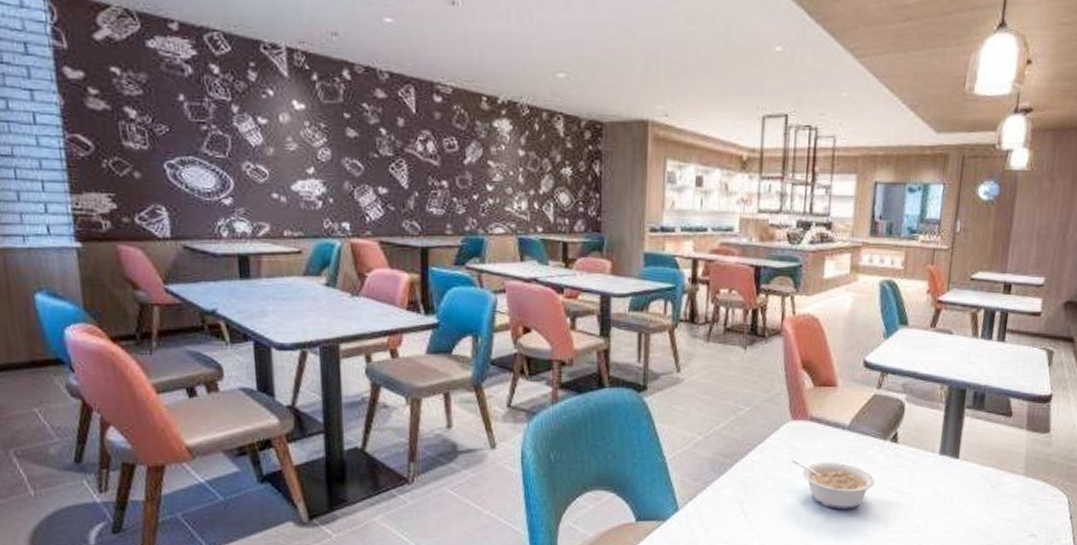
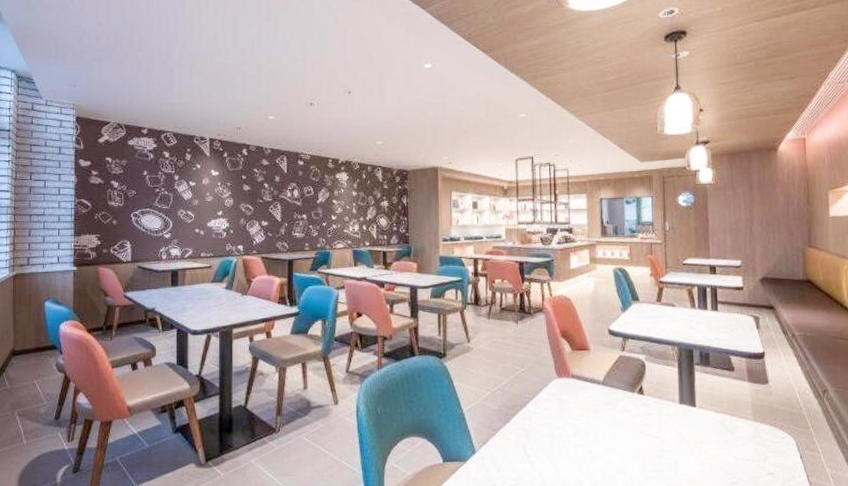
legume: present [791,459,875,510] -> none [560,409,630,451]

